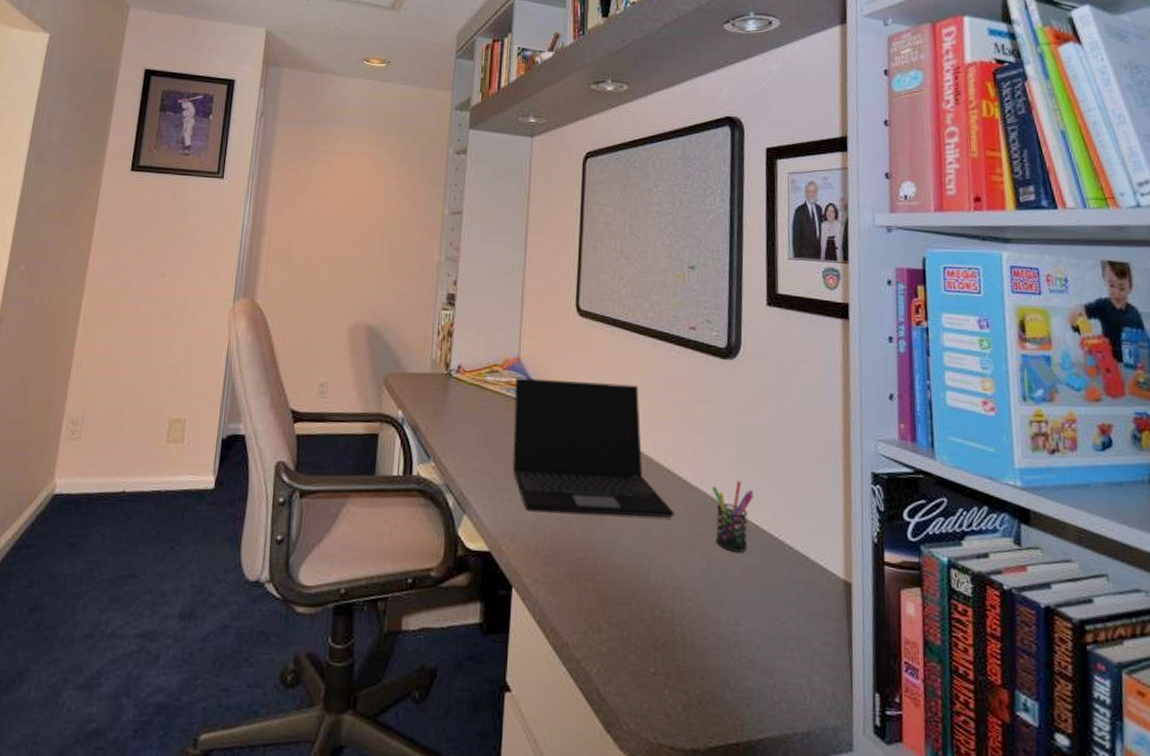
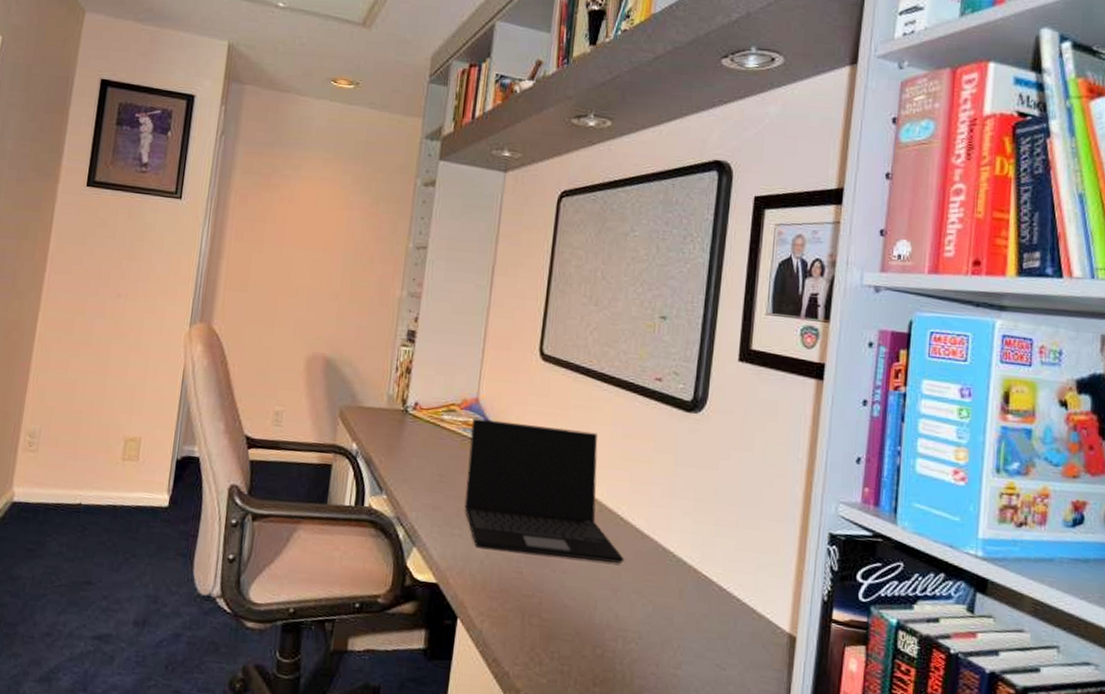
pen holder: present [712,480,753,553] -> none [663,531,706,601]

